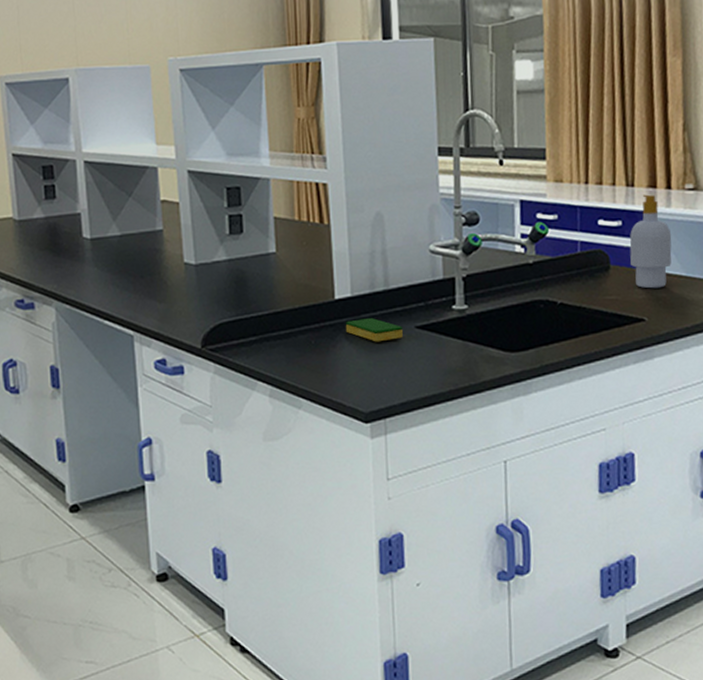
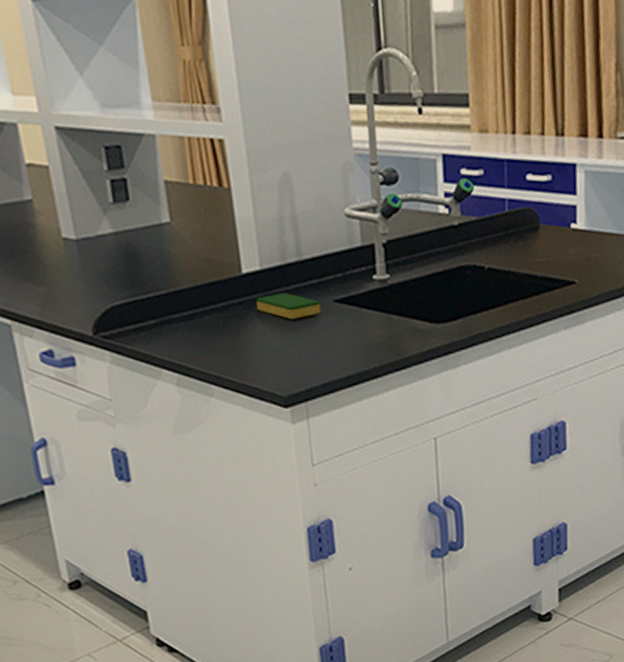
soap bottle: present [629,194,672,289] -> none [559,144,604,249]

